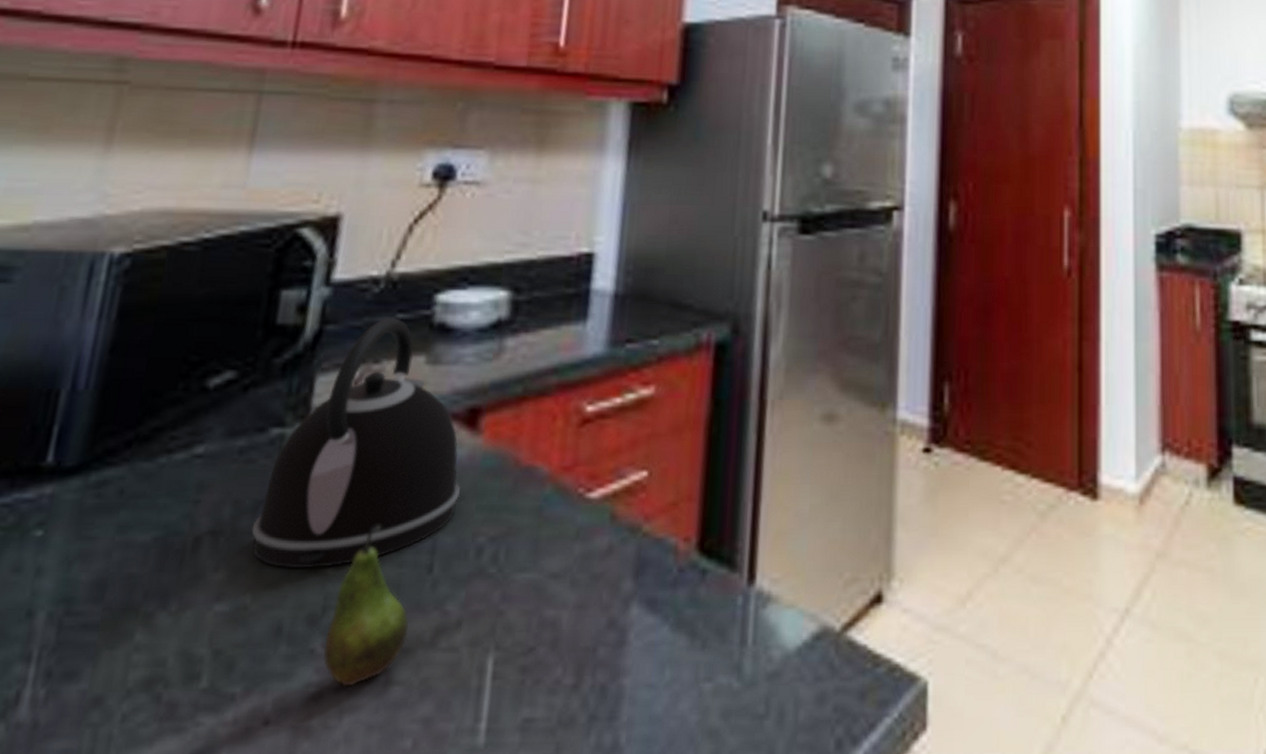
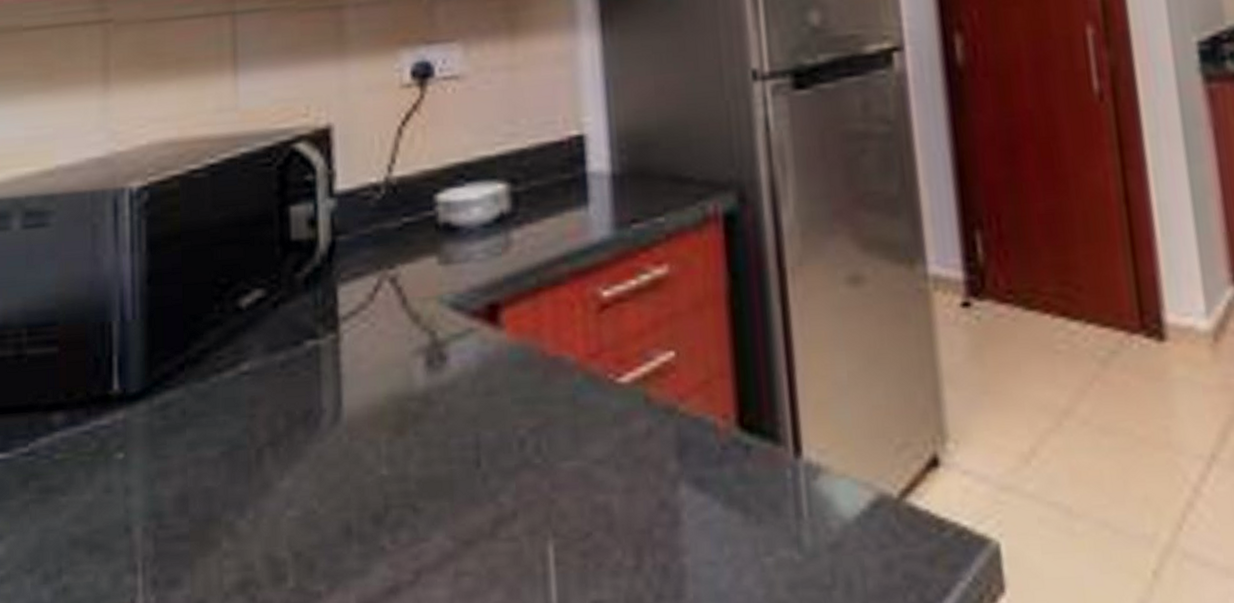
kettle: present [251,318,460,569] -> none [306,222,493,473]
fruit: present [322,525,409,687] -> none [392,425,469,580]

